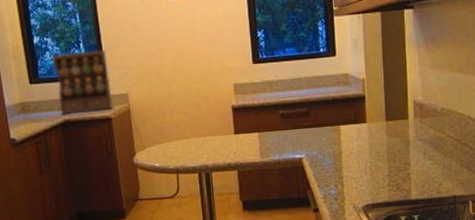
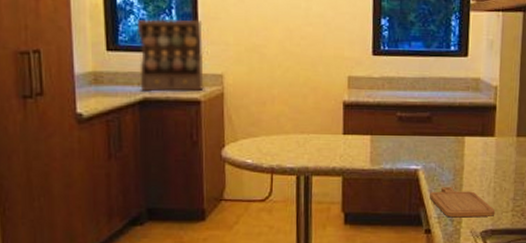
chopping board: none [314,170,374,197] -> present [430,187,496,218]

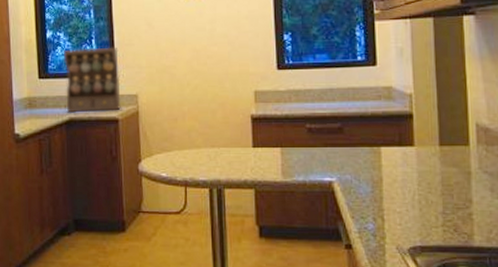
chopping board: present [430,187,496,218] -> none [347,200,423,233]

